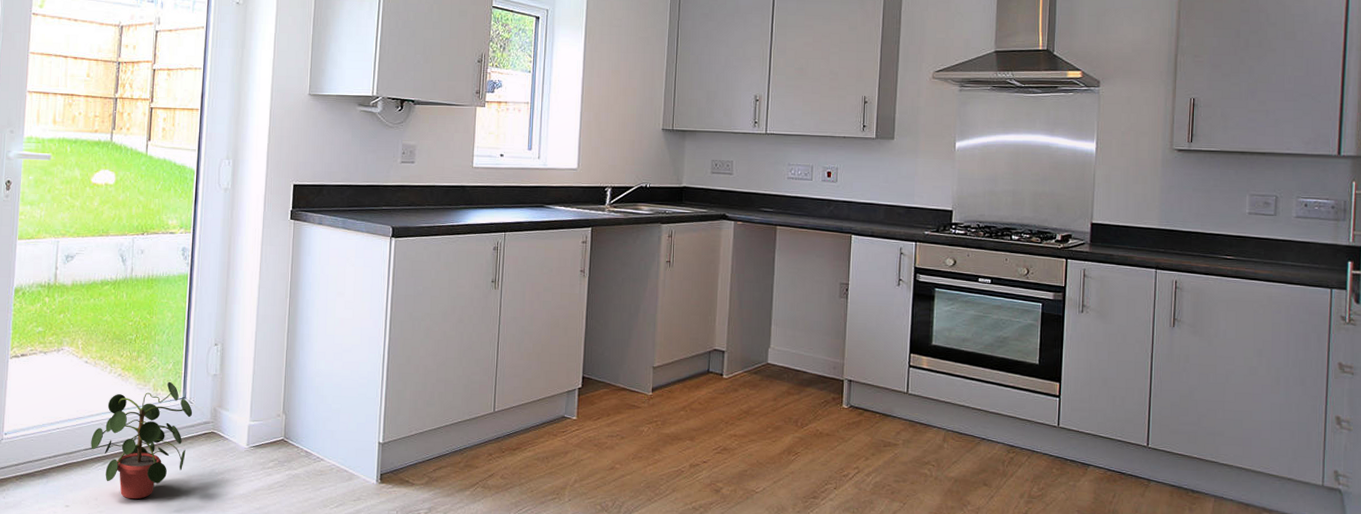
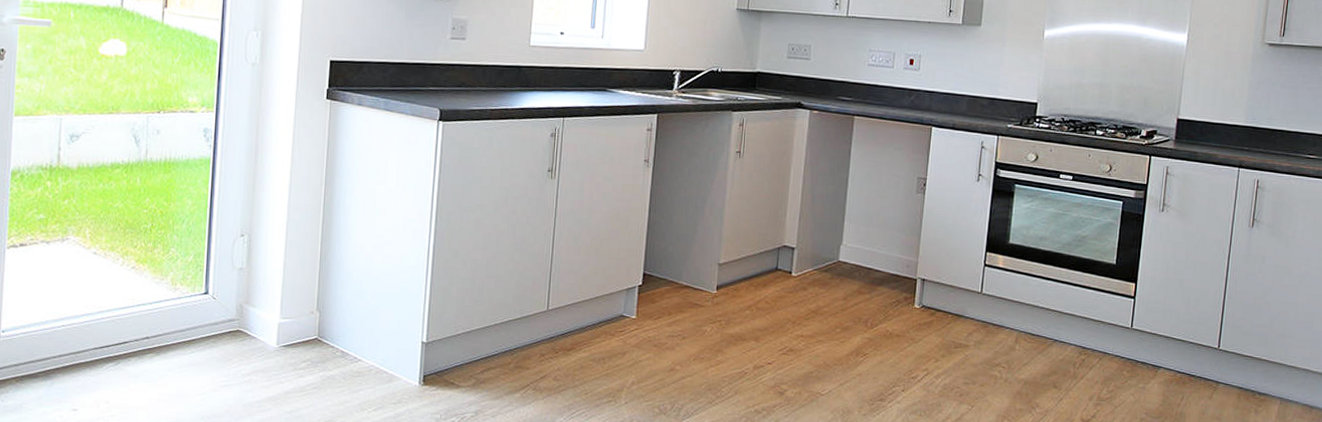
potted plant: present [91,381,193,500] -> none [101,275,216,403]

